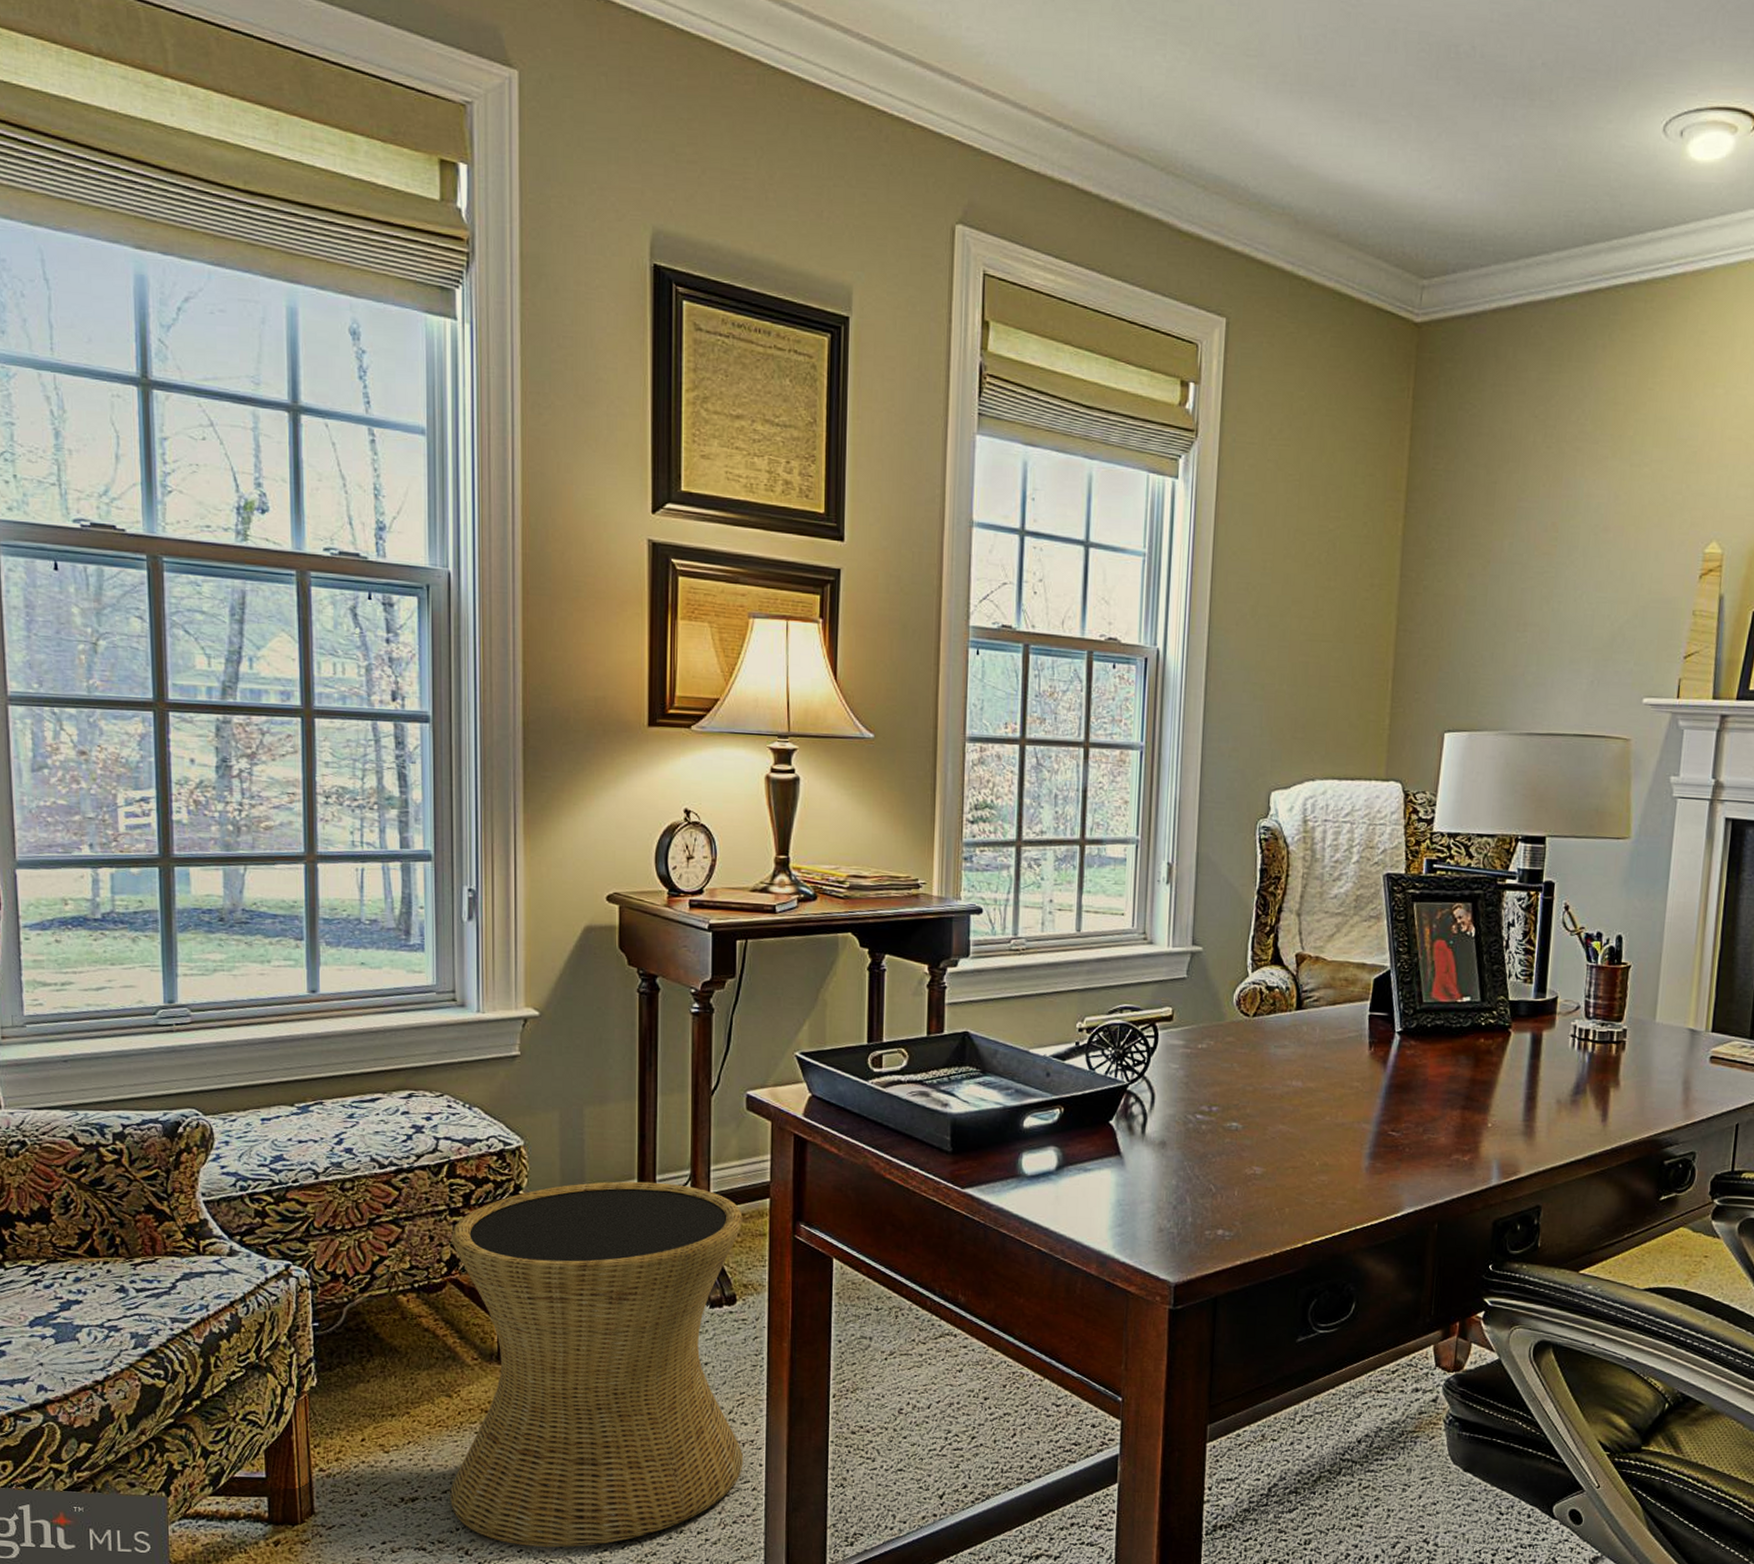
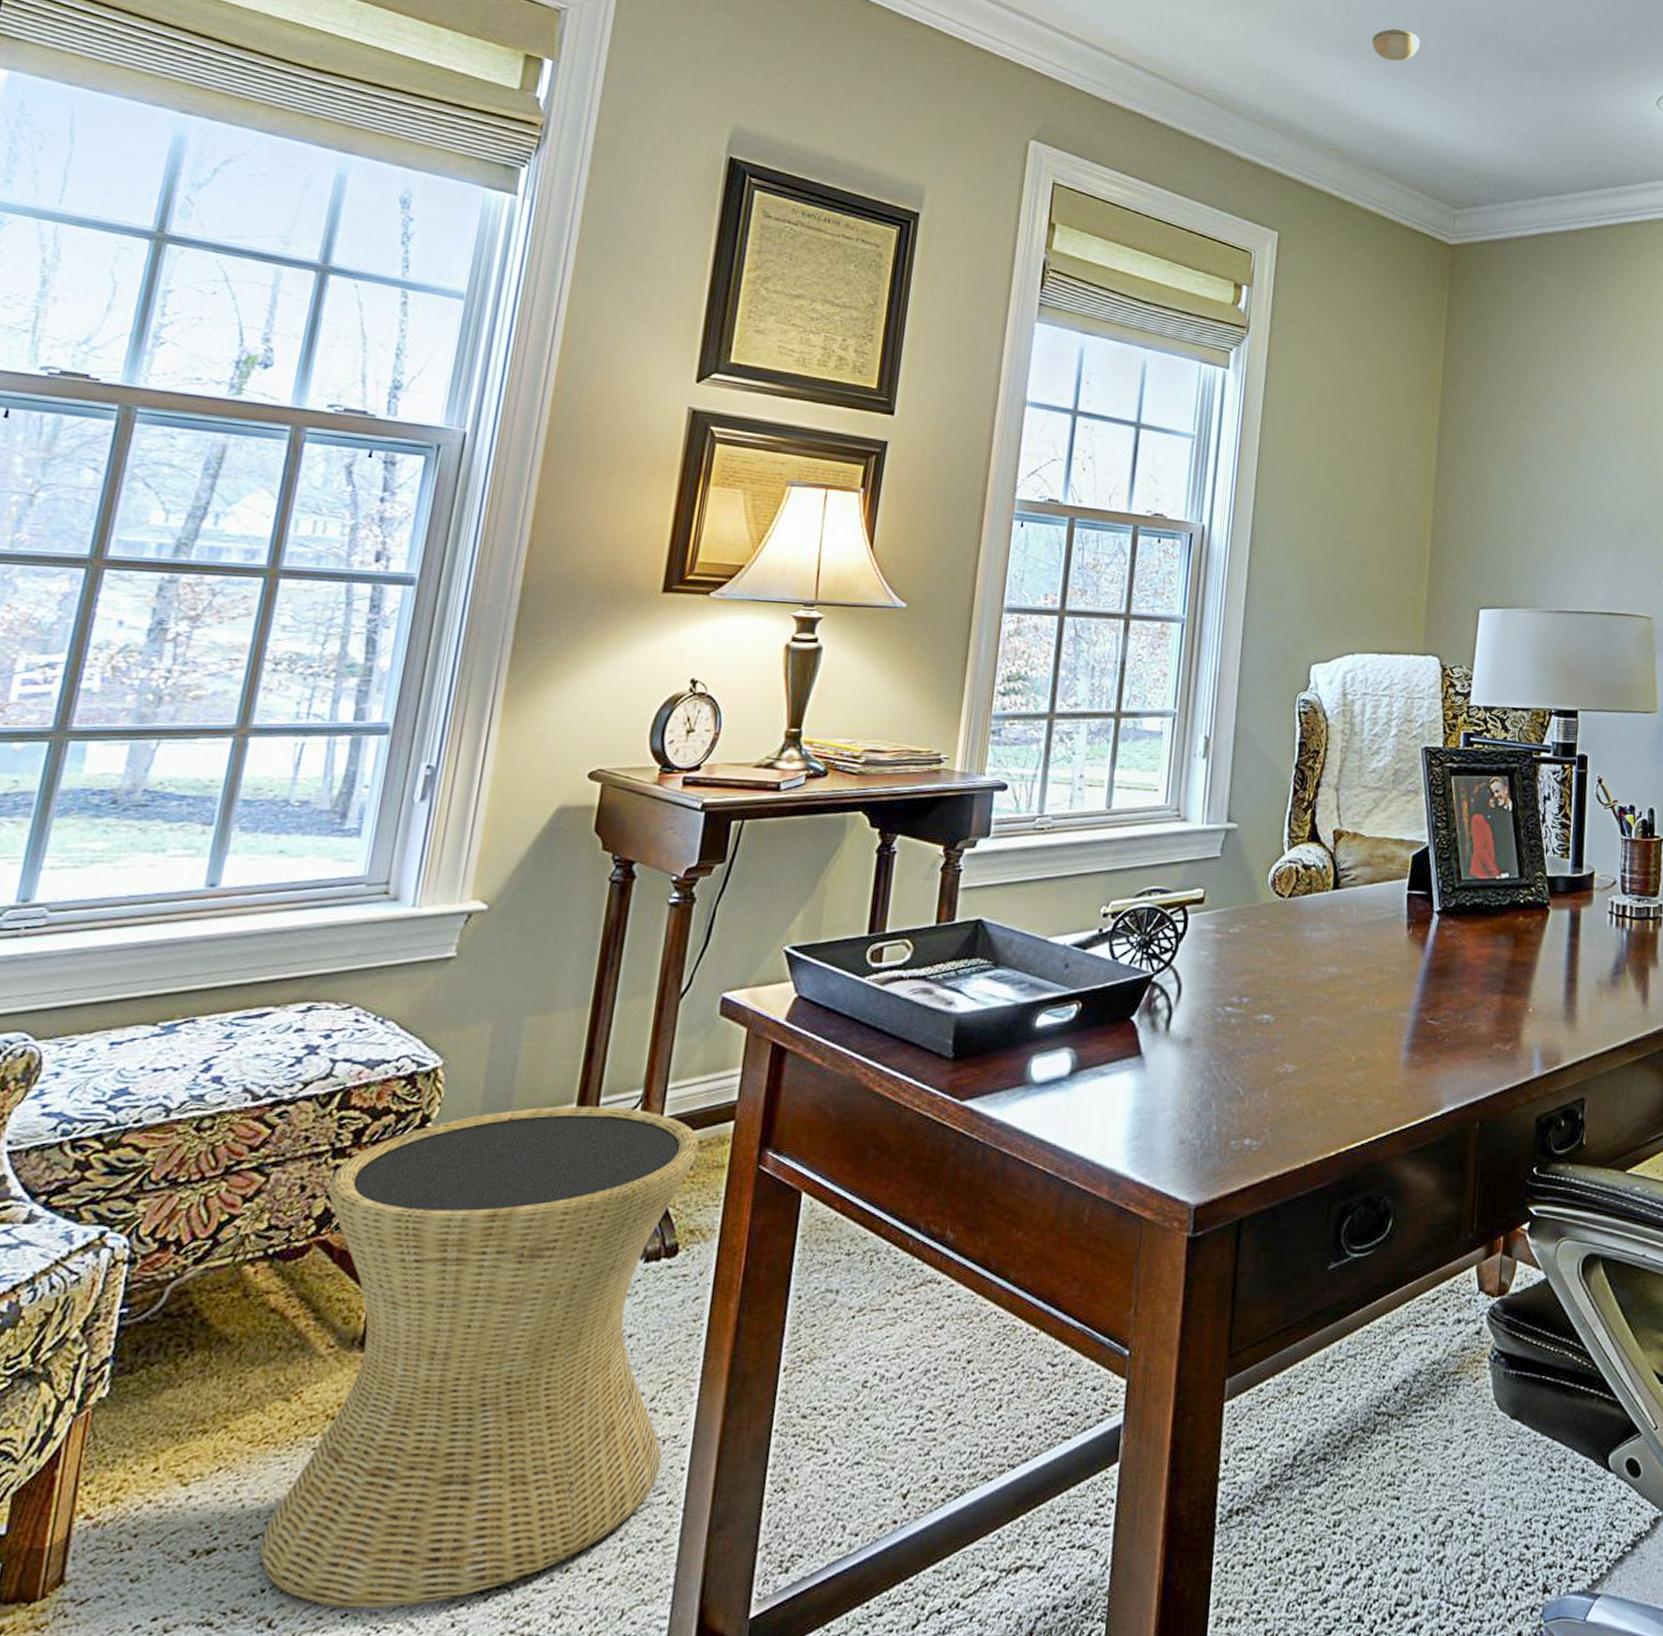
smoke detector: none [1327,55,1383,98] -> present [1372,29,1420,61]

